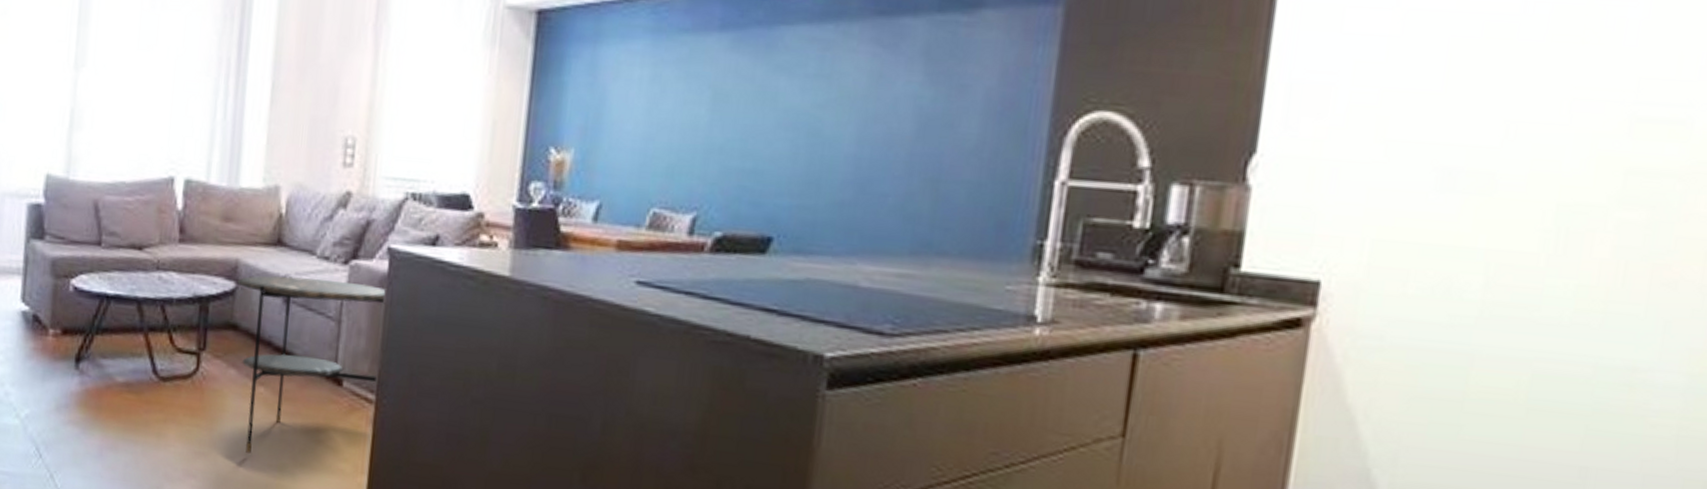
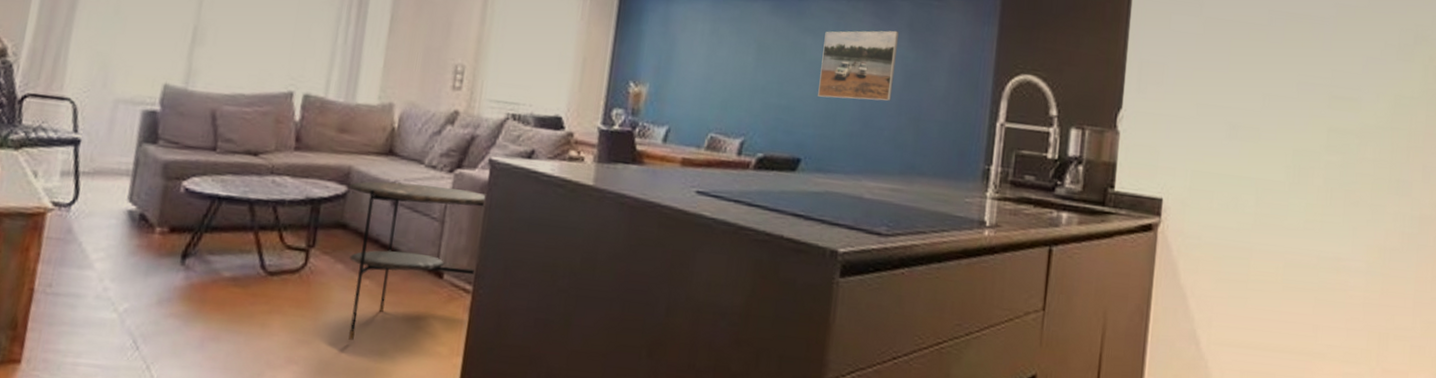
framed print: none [795,61,909,158] -> present [818,30,899,101]

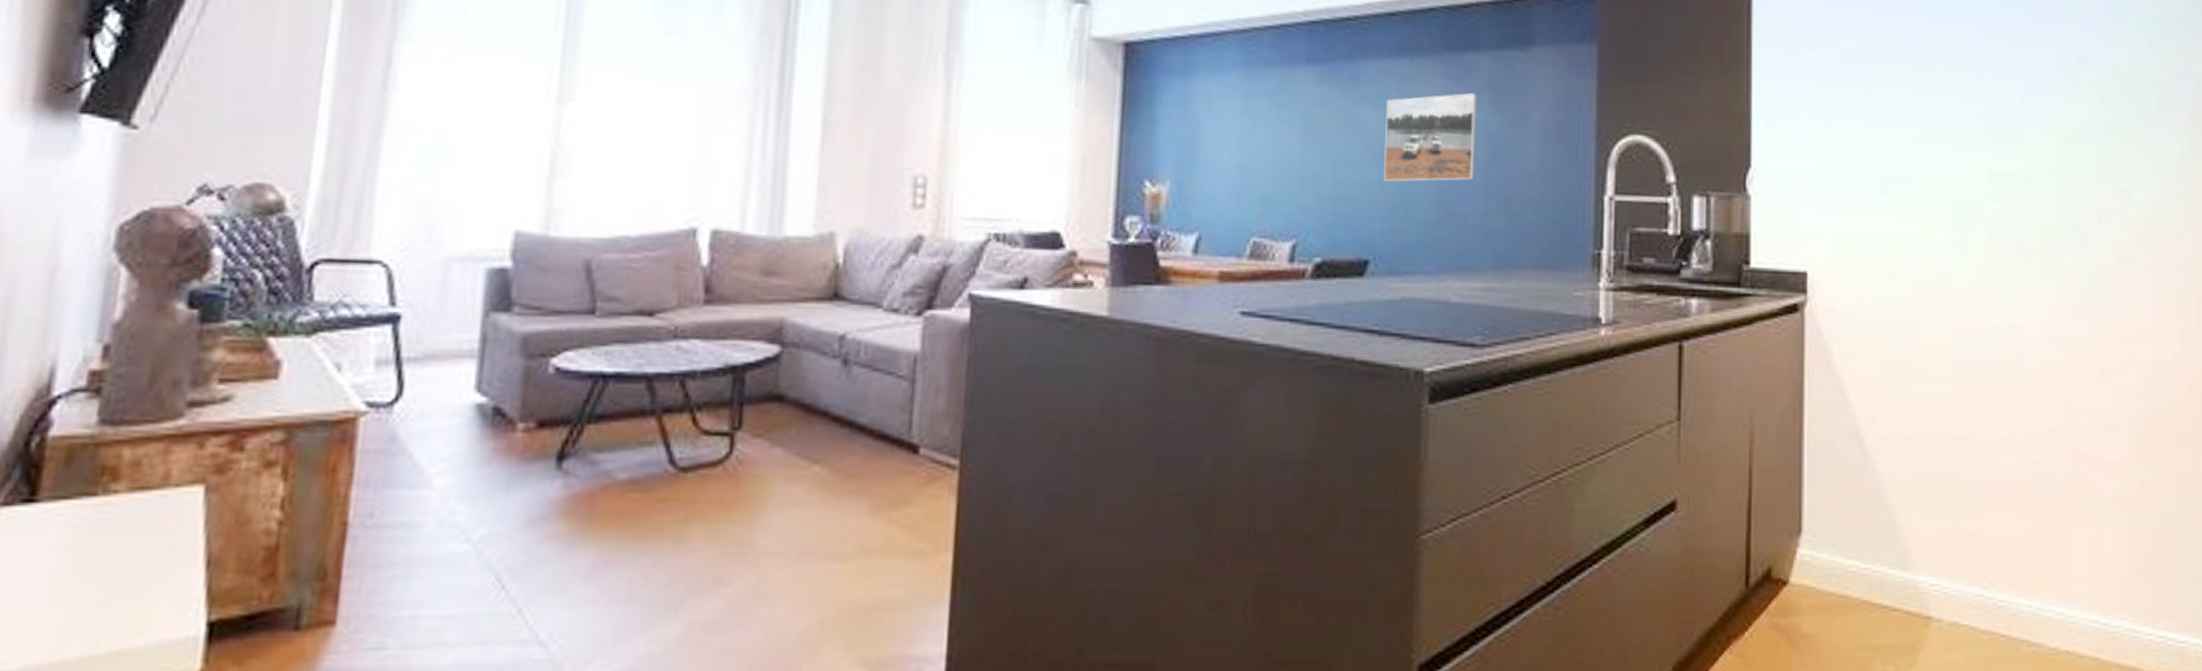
side table: present [348,181,486,341] -> none [783,334,969,548]

